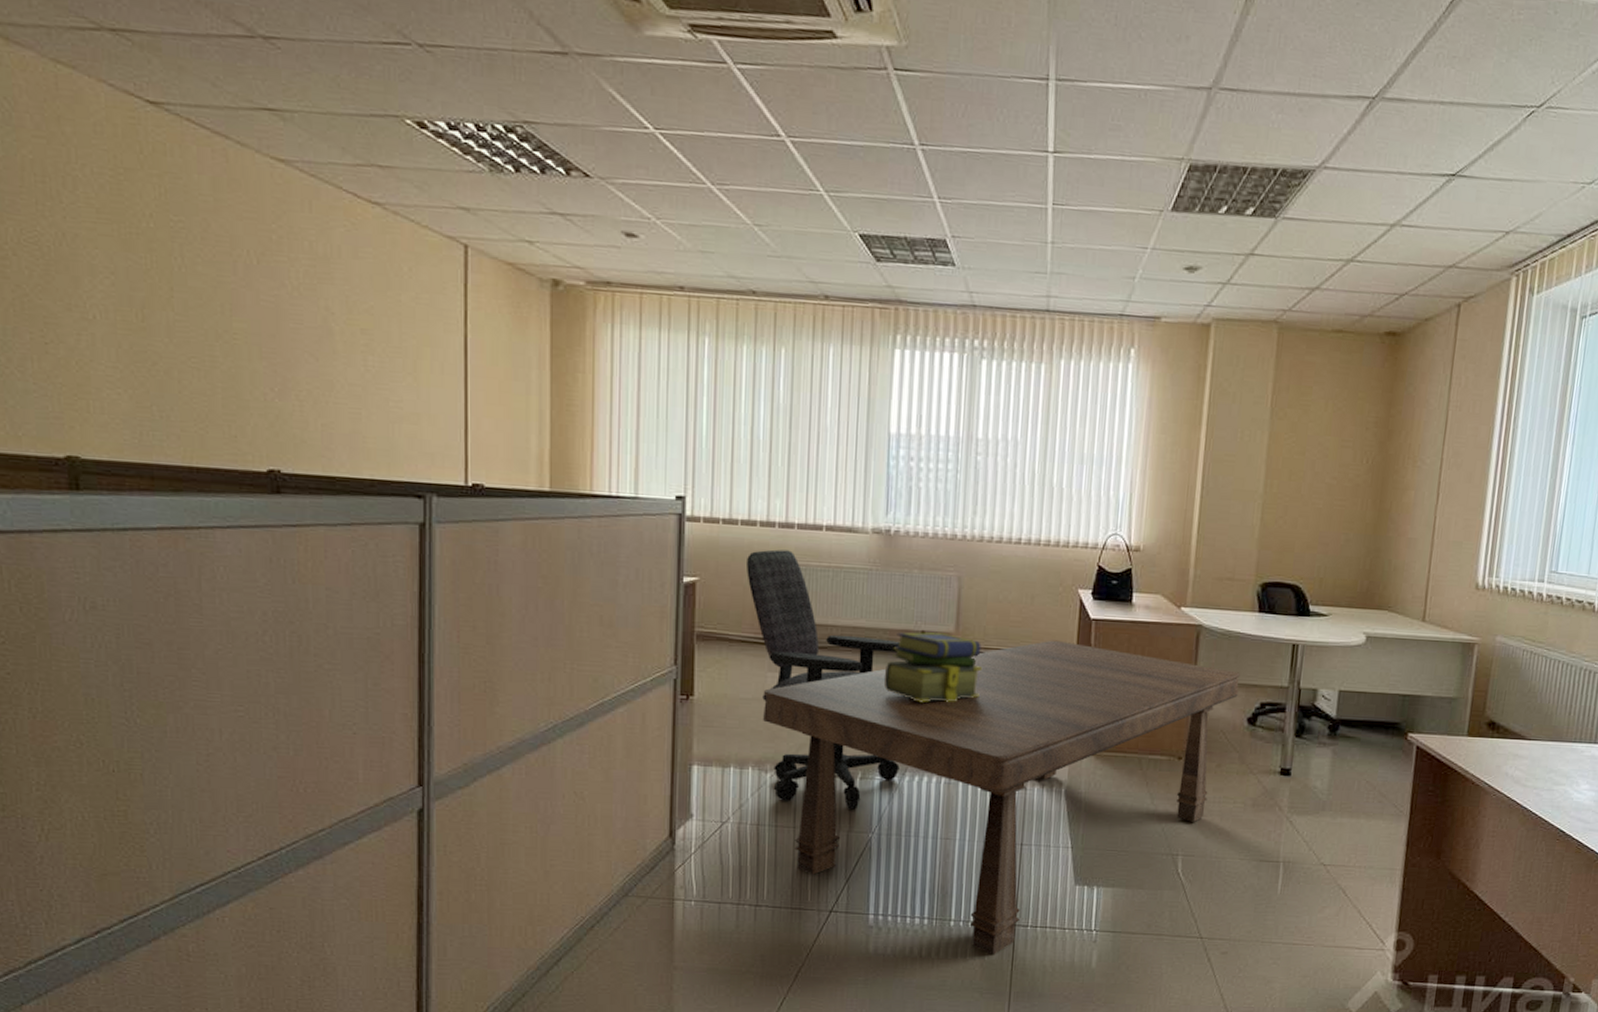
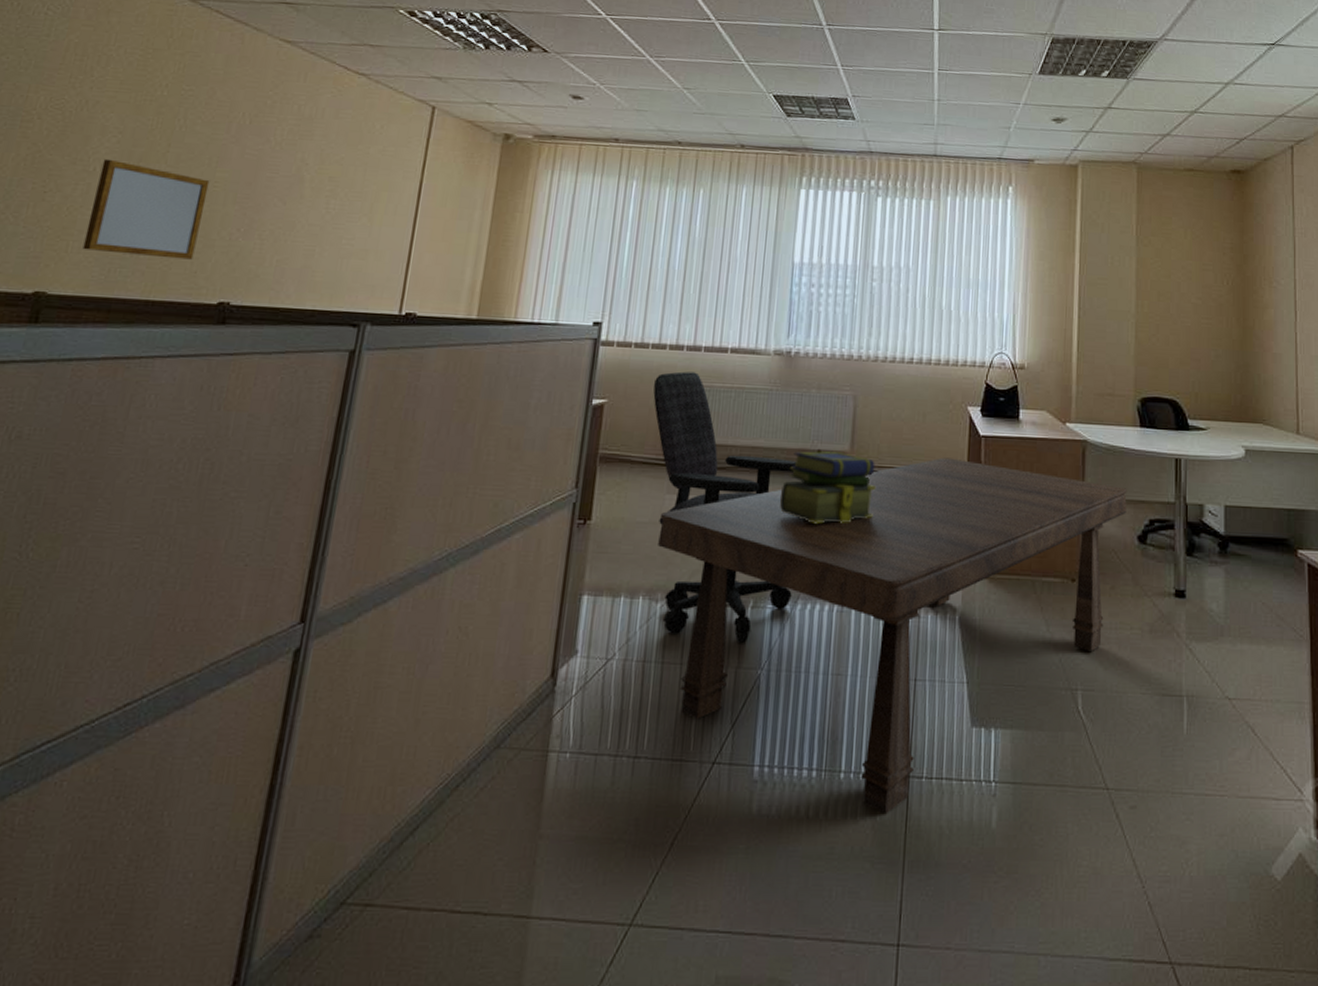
writing board: none [101,304,229,423] -> present [82,158,210,260]

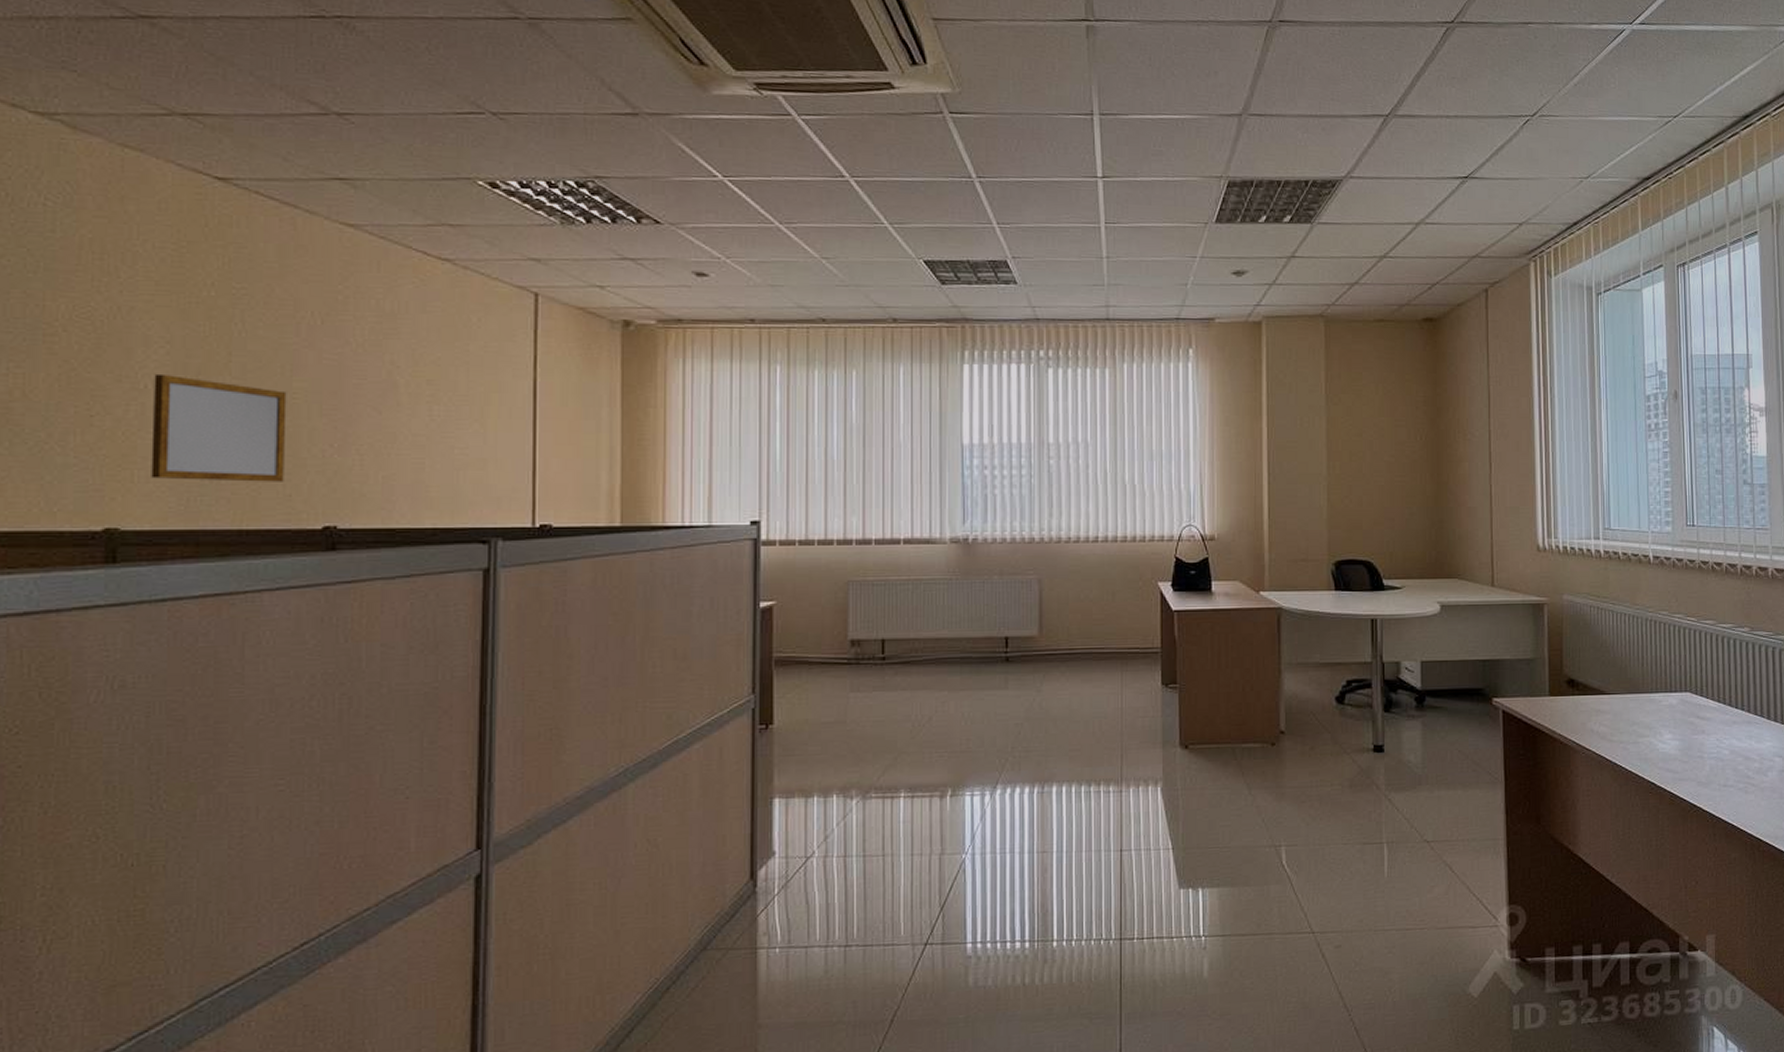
office chair: present [653,371,797,643] -> none [825,567,990,831]
dining table: present [658,457,1127,815] -> none [847,635,1324,975]
stack of books: present [779,451,876,524] -> none [969,637,1069,710]

